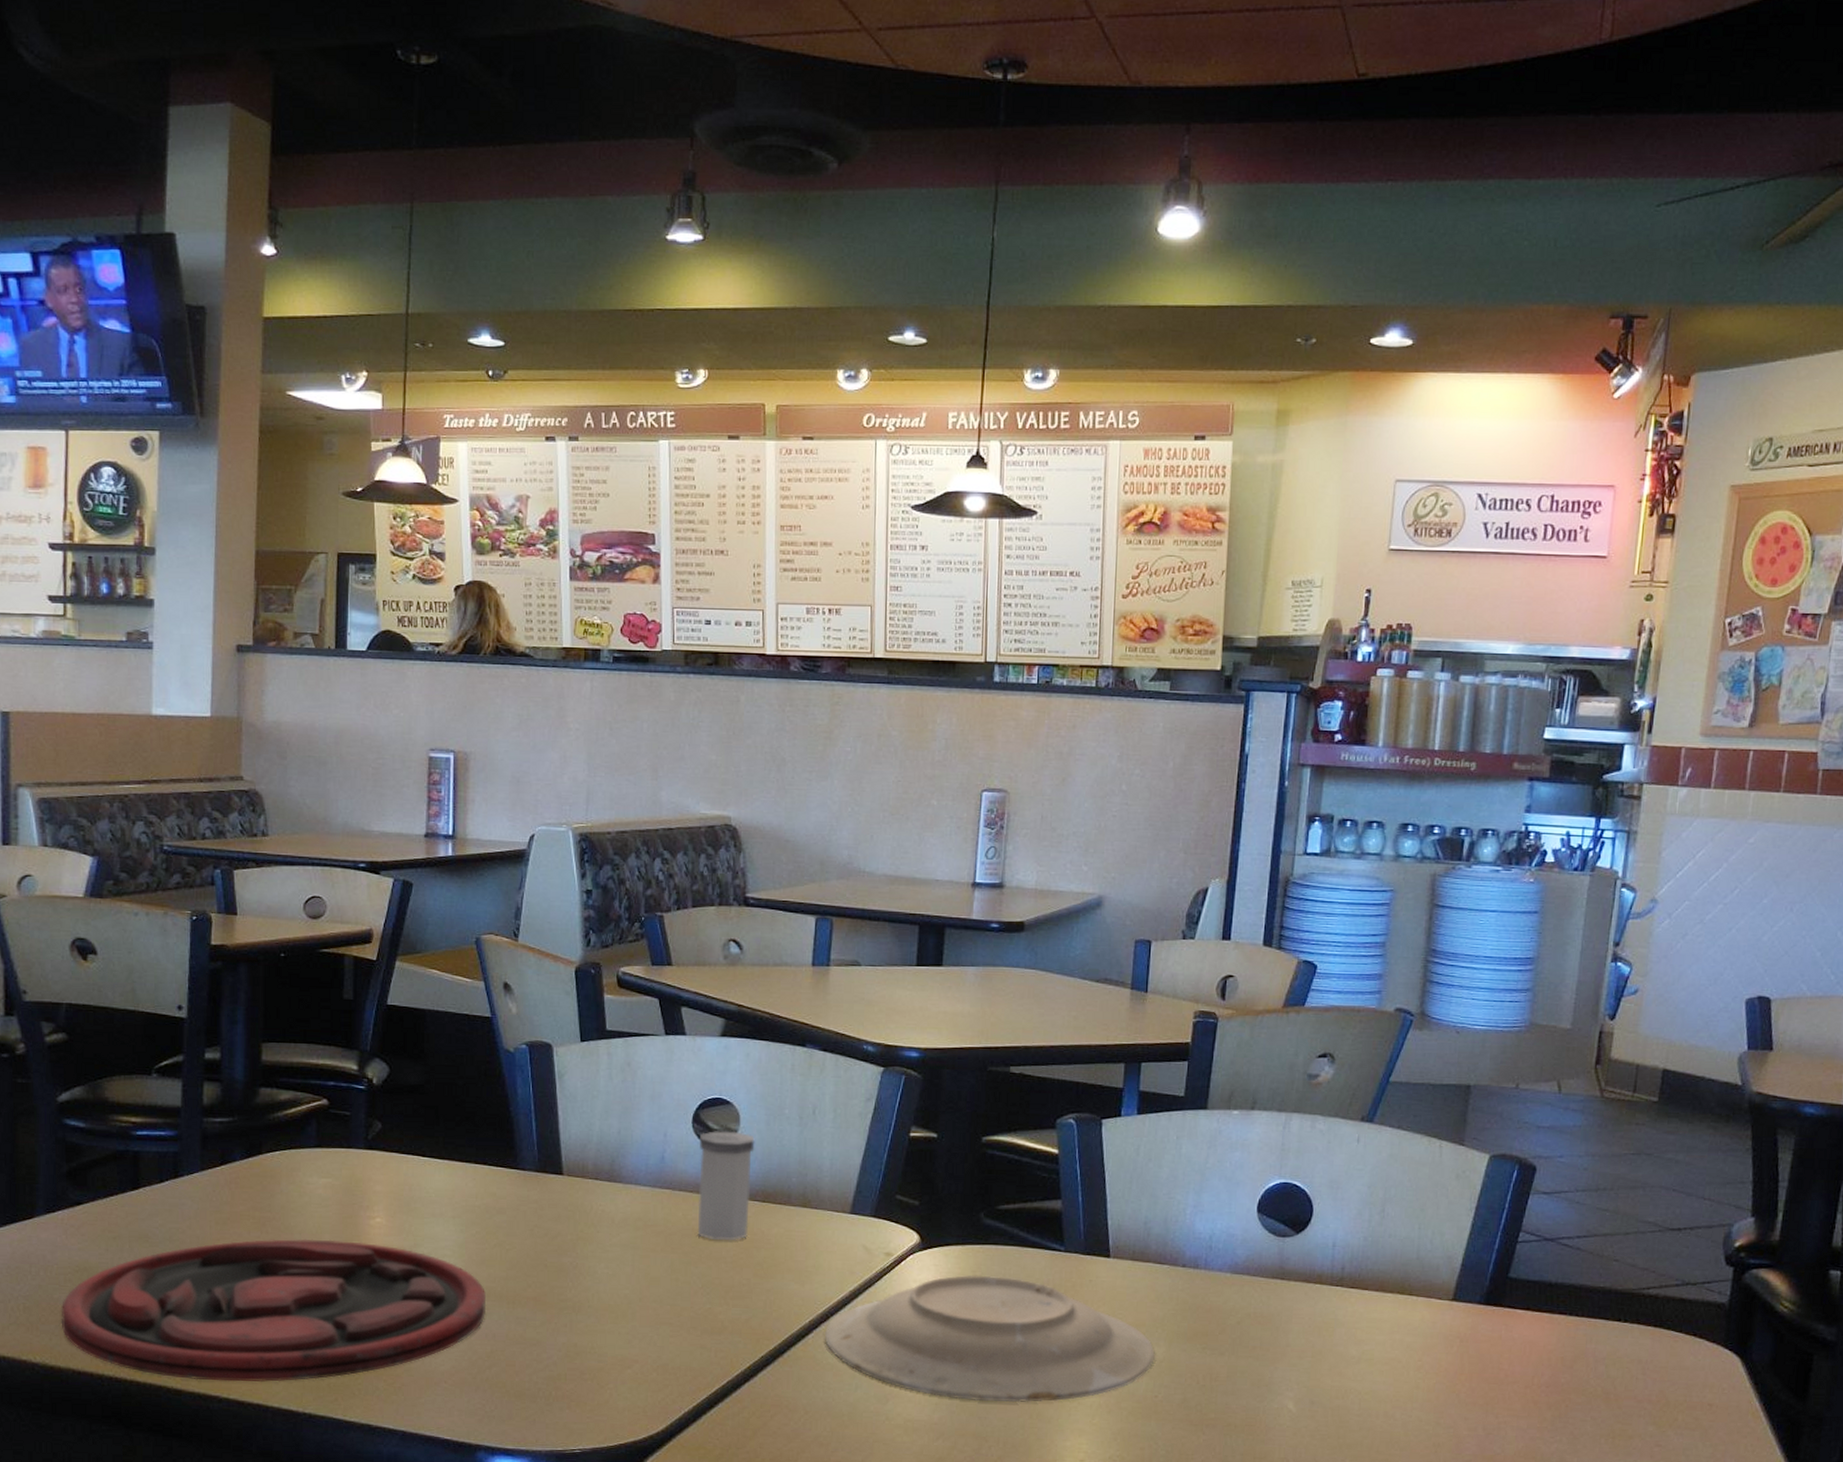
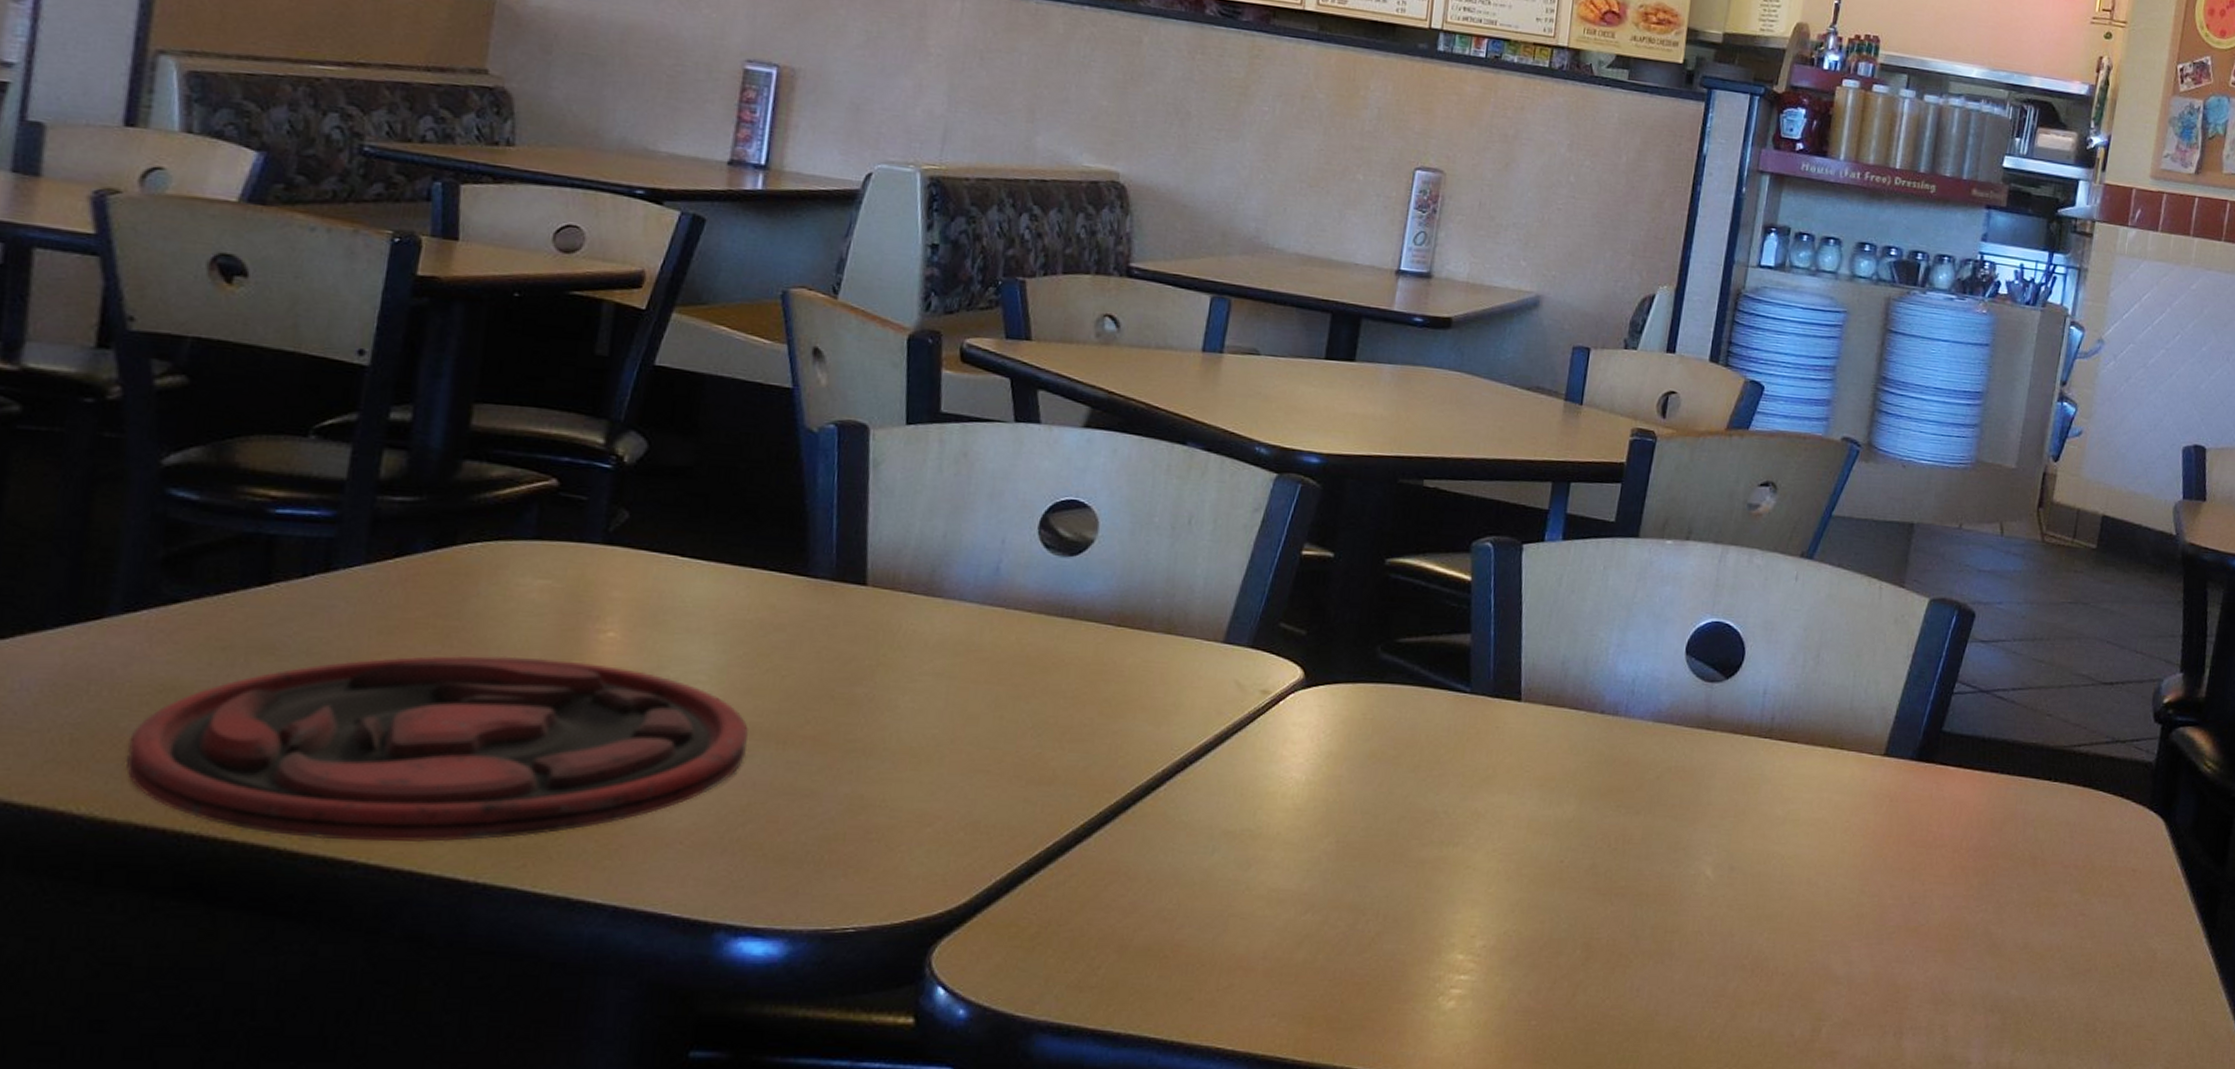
salt shaker: present [697,1131,755,1240] -> none [1032,539,1115,671]
plate: present [825,1274,1156,1402] -> none [1180,718,1565,868]

